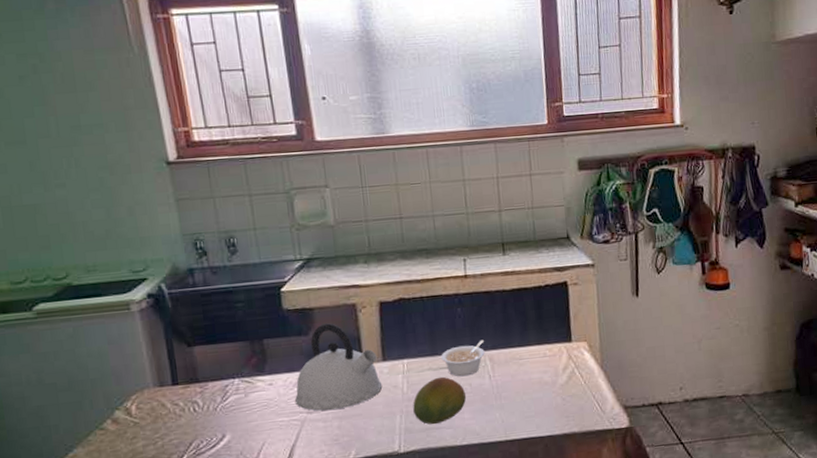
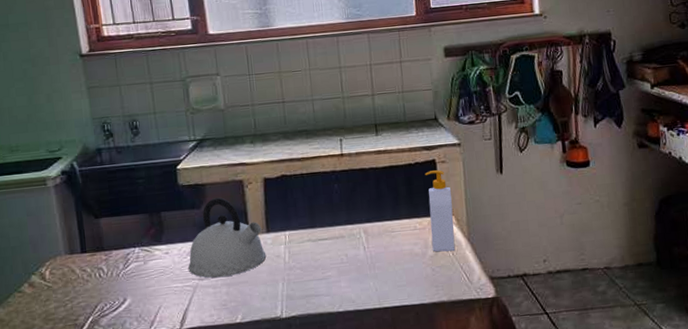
fruit: present [413,376,467,425] -> none [294,247,343,292]
legume: present [441,339,485,377] -> none [319,213,360,248]
soap bottle: none [555,292,588,381] -> present [425,170,456,252]

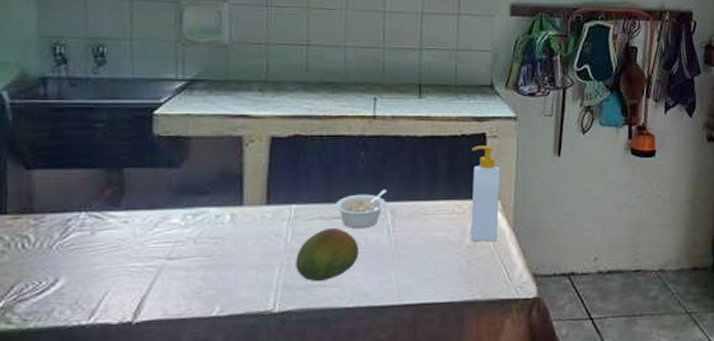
kettle: present [188,197,267,278] -> none [154,156,263,258]
fruit: none [294,247,343,292] -> present [296,227,360,281]
legume: none [319,213,360,248] -> present [335,189,386,229]

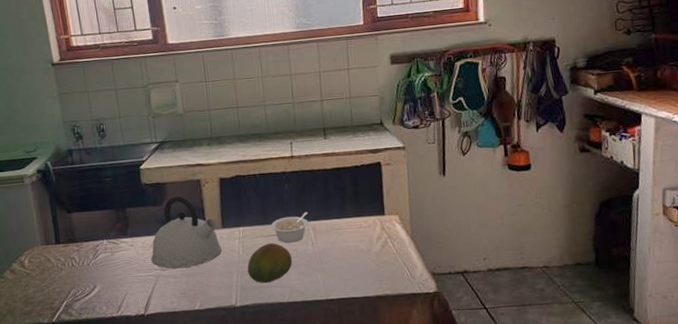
kettle: none [154,156,263,258] -> present [151,195,222,269]
soap bottle: present [471,146,501,242] -> none [370,172,399,249]

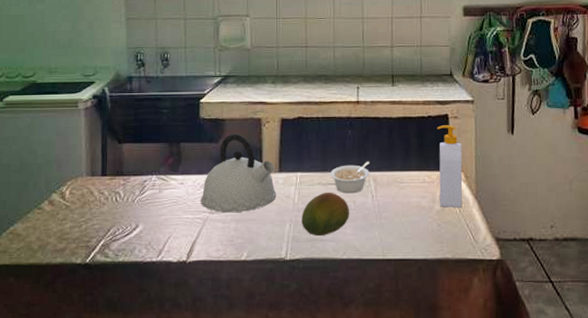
soap bottle: none [370,172,399,249] -> present [437,125,463,208]

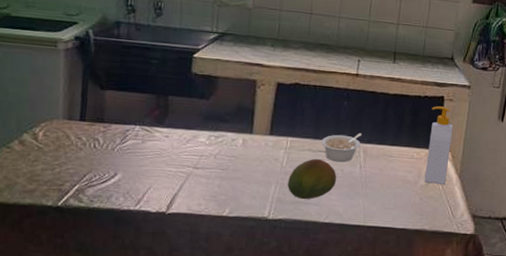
kettle: present [201,134,277,213] -> none [185,92,266,170]

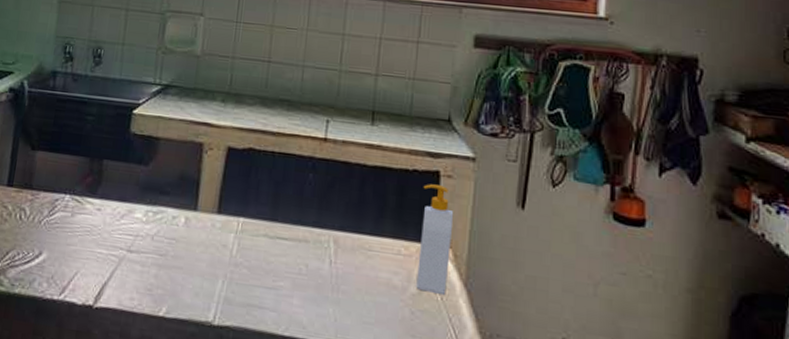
fruit: present [287,158,337,199] -> none [238,247,300,302]
legume: present [321,133,362,163] -> none [280,216,331,255]

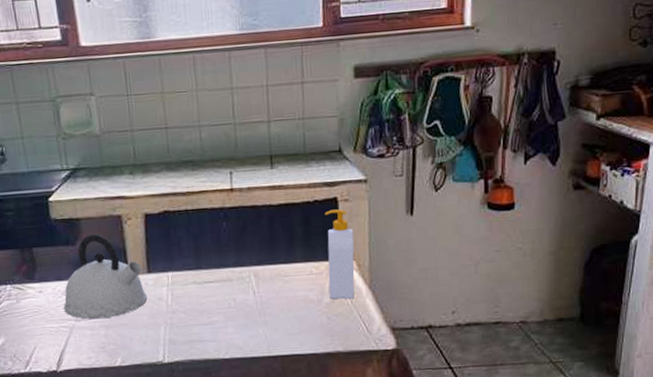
kettle: none [118,157,213,256] -> present [64,234,148,319]

